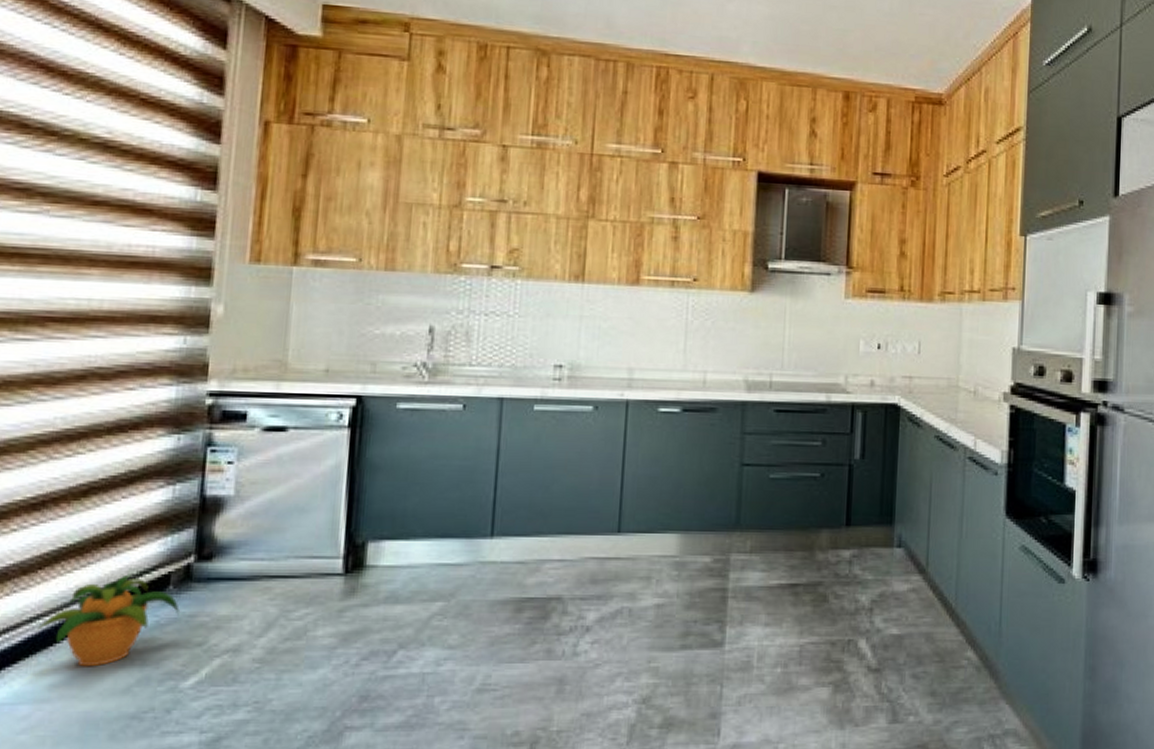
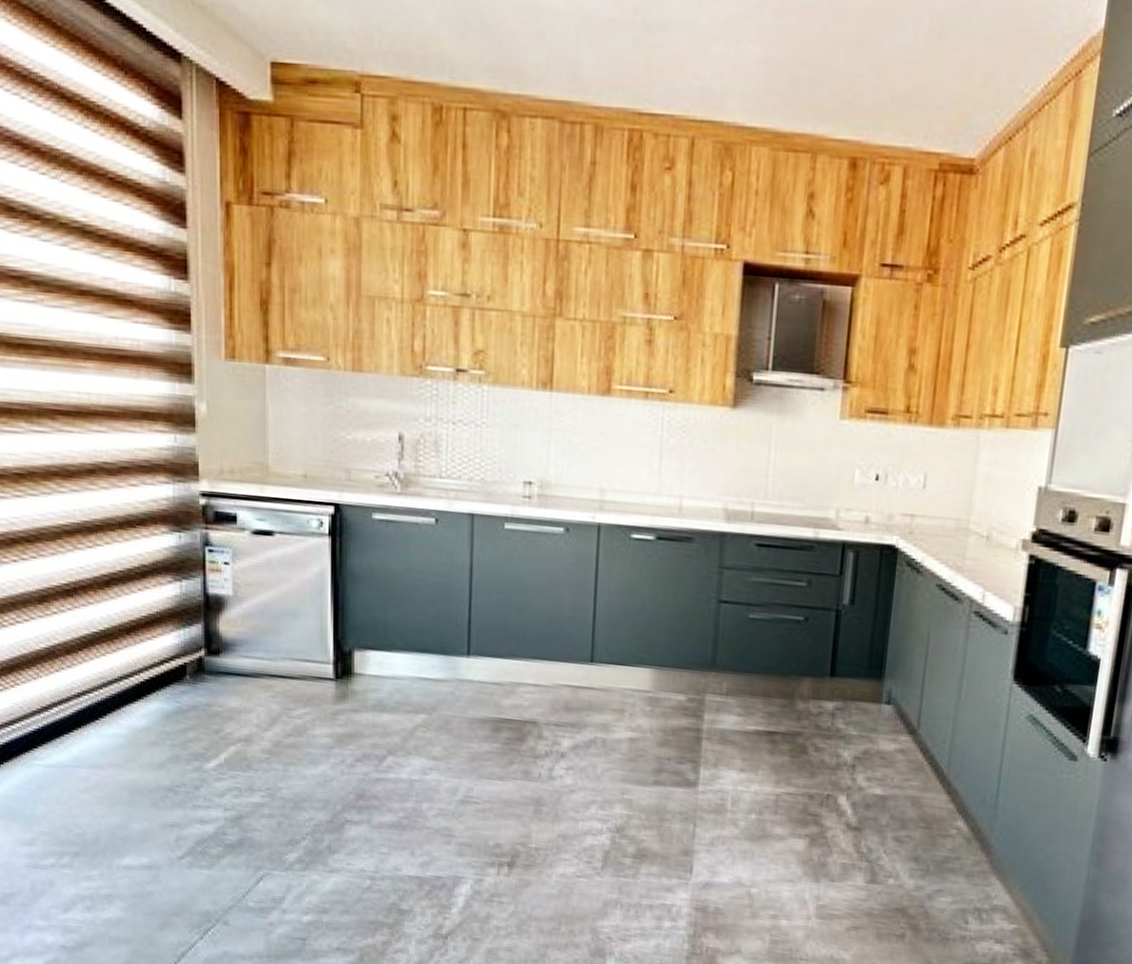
potted plant: present [35,574,180,667] -> none [83,661,197,742]

